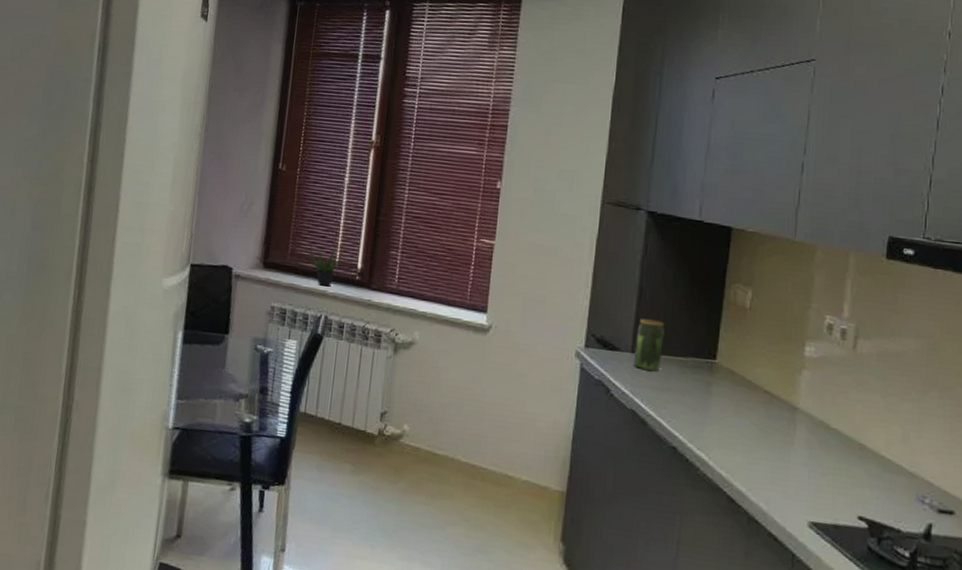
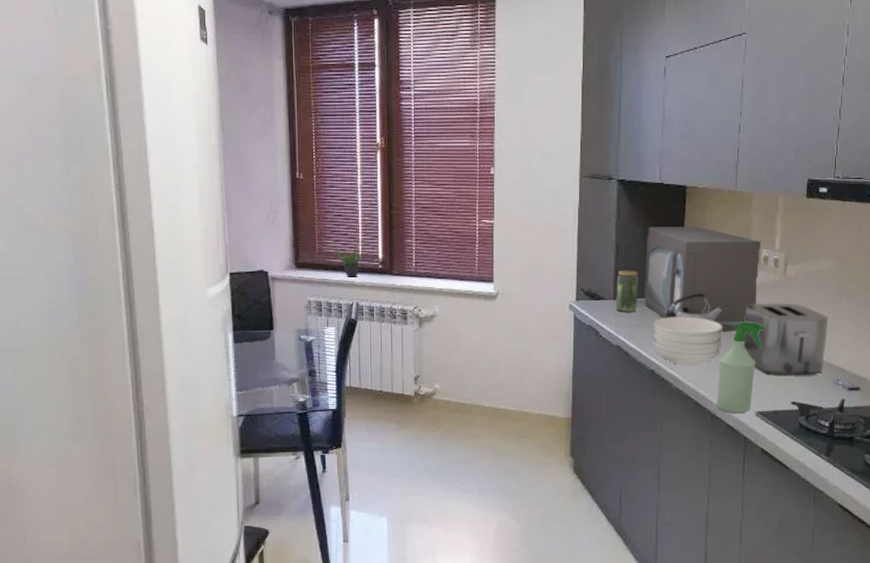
microwave: none [669,271,827,413] -> present [644,226,763,331]
bowl: none [676,383,770,450] -> present [652,317,723,365]
kettle: none [695,357,770,398] -> present [665,292,723,322]
spray bottle: none [756,402,826,522] -> present [717,322,765,414]
toaster: none [796,381,913,486] -> present [744,303,829,375]

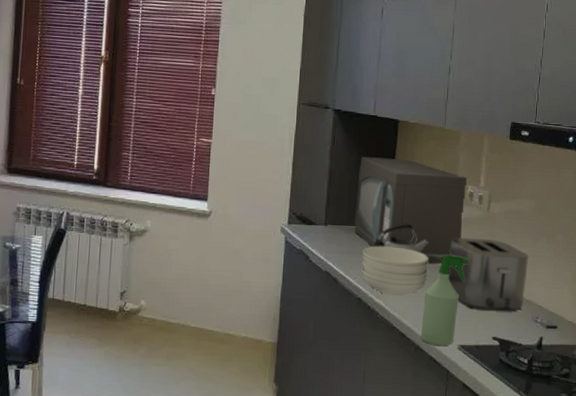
potted plant: present [335,243,363,277] -> none [50,152,79,187]
jar: present [616,270,638,313] -> none [327,196,350,239]

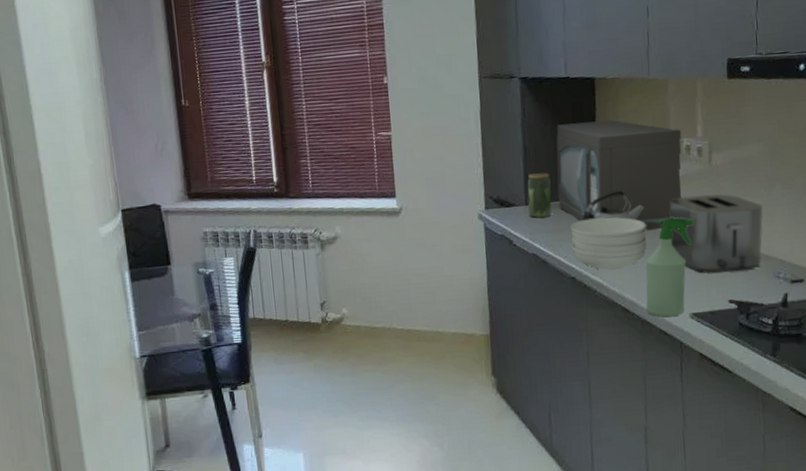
jar: none [327,196,350,239] -> present [527,172,552,218]

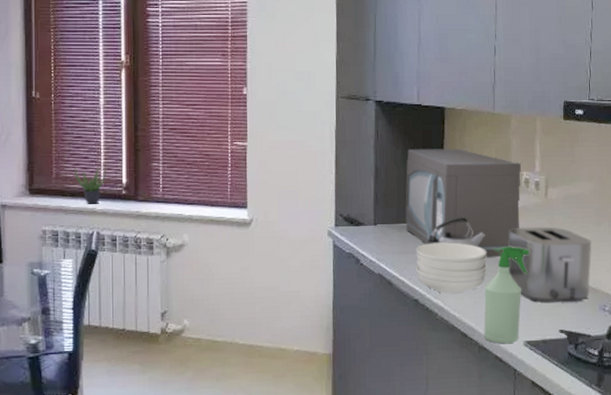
potted plant: none [227,167,257,204] -> present [74,167,106,204]
jar: present [527,172,552,218] -> none [376,193,400,239]

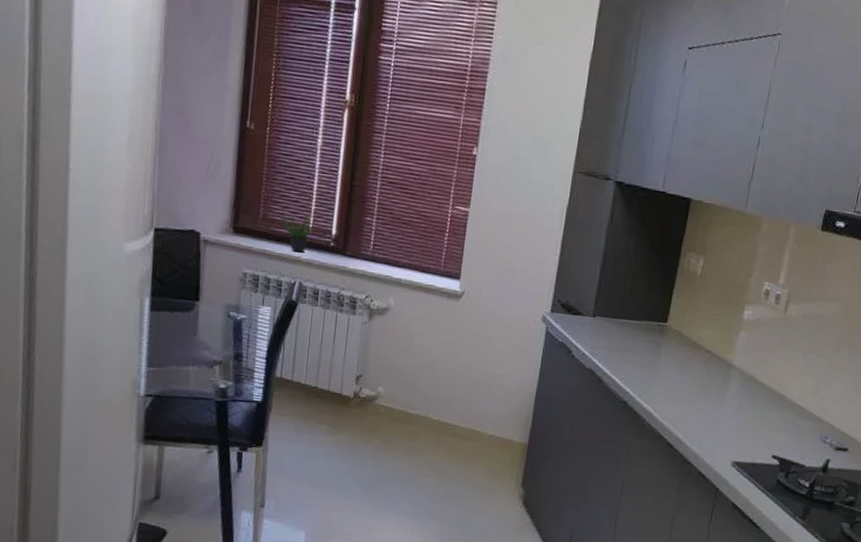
microwave: present [405,149,523,257] -> none [626,240,767,370]
bowl: present [415,242,488,294] -> none [629,344,710,402]
kettle: present [427,216,486,248] -> none [647,320,712,356]
spray bottle: present [484,247,529,344] -> none [690,360,756,462]
toaster: present [508,226,592,302] -> none [729,341,826,429]

